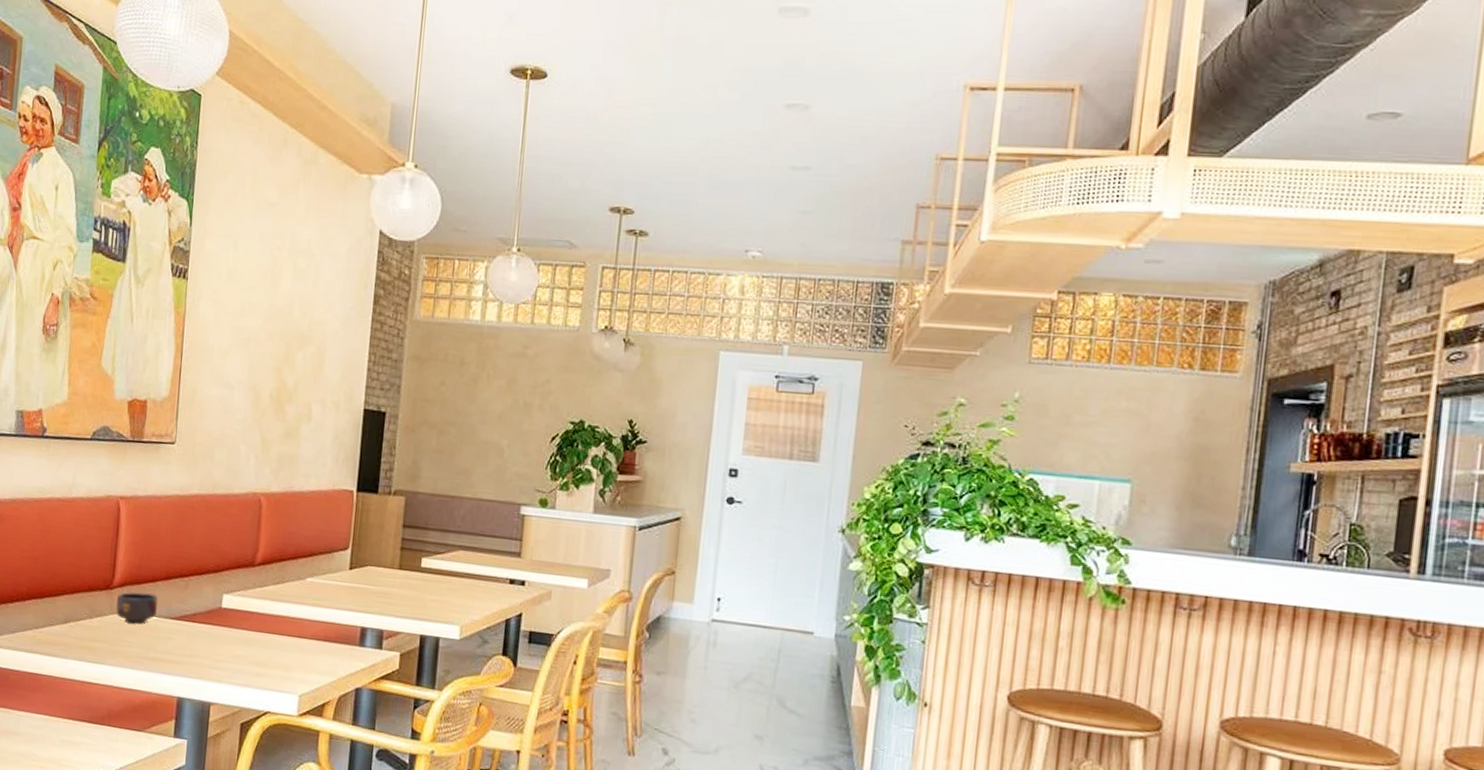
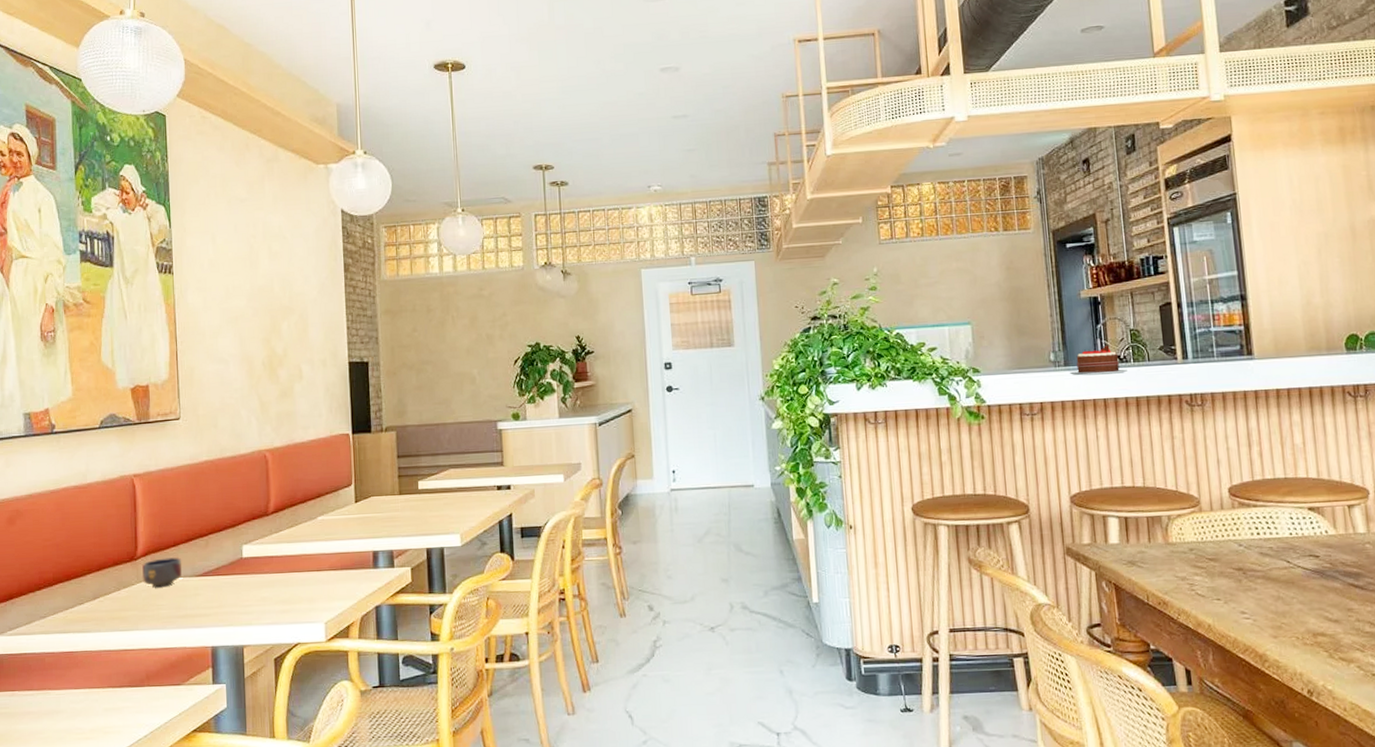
chocolate mousse: none [1254,538,1335,578] -> present [1070,345,1127,376]

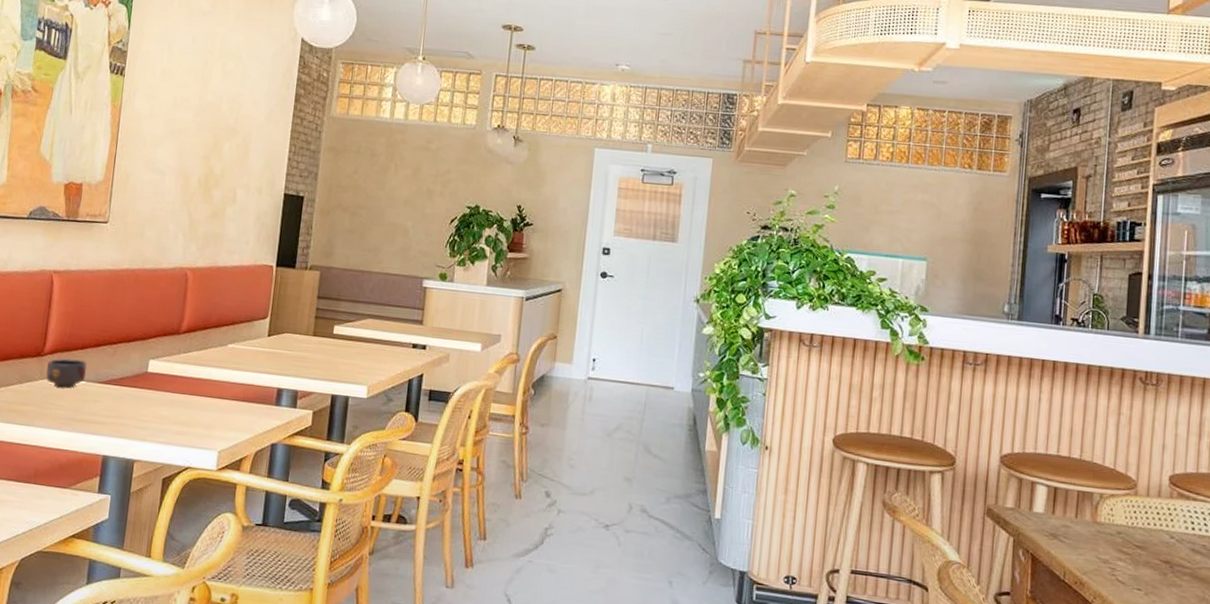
chocolate mousse: present [1070,345,1127,376] -> none [1022,306,1083,338]

